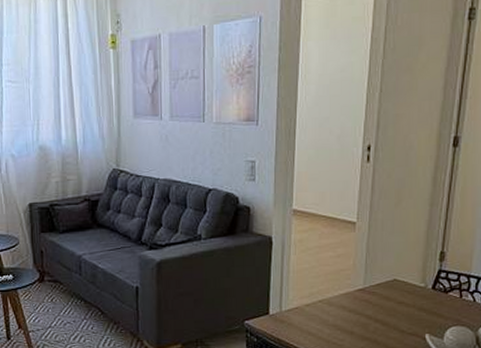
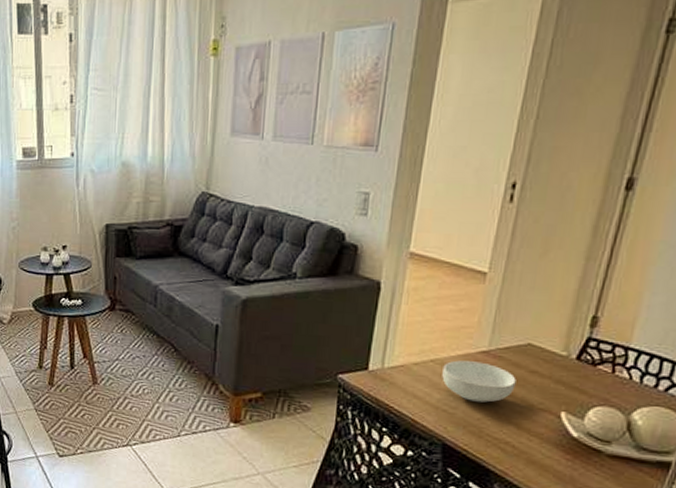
cereal bowl: none [330,298,388,333] -> present [442,360,517,403]

